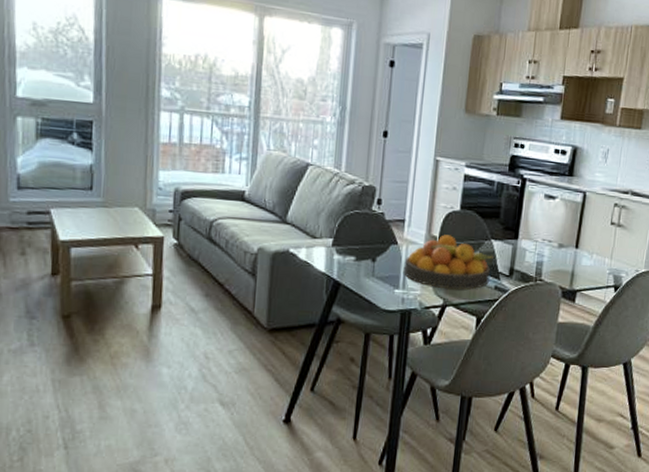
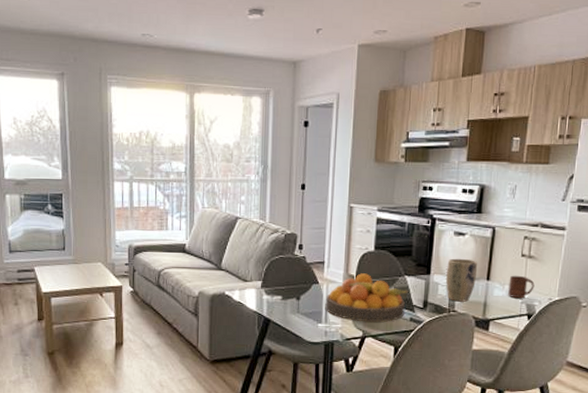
plant pot: none [533,223,567,271] -> present [446,258,478,302]
cup: none [596,244,623,269] -> present [508,275,535,299]

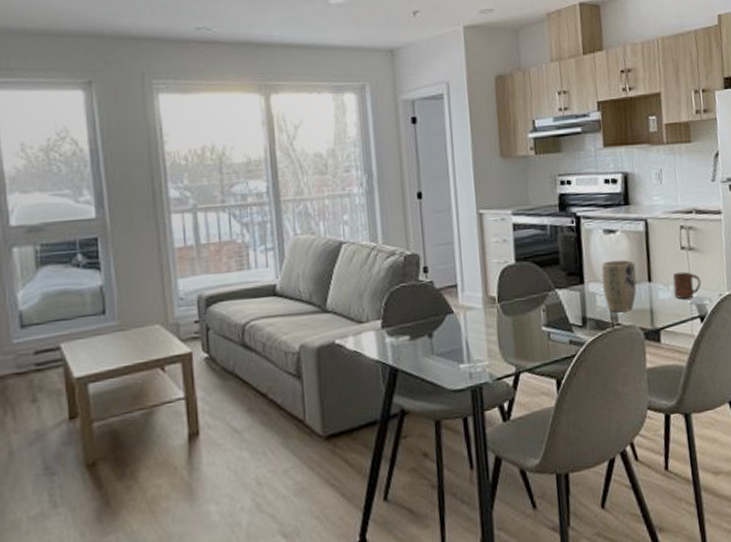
fruit bowl: present [325,273,408,323] -> none [464,292,562,354]

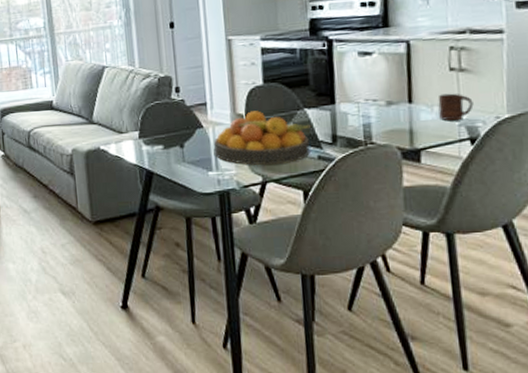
fruit bowl: none [464,292,562,354] -> present [213,110,311,166]
plant pot: present [601,259,637,313] -> none [355,81,395,132]

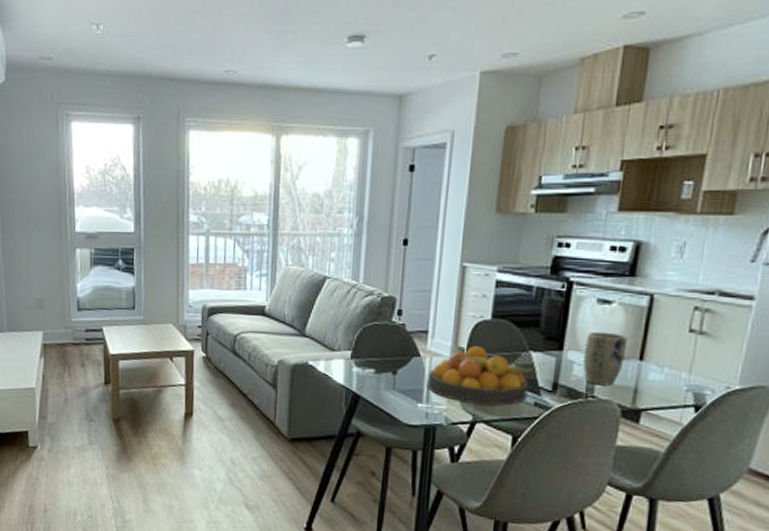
plant pot: none [355,81,395,132] -> present [583,331,628,386]
cup: present [438,93,474,121] -> none [668,355,707,386]

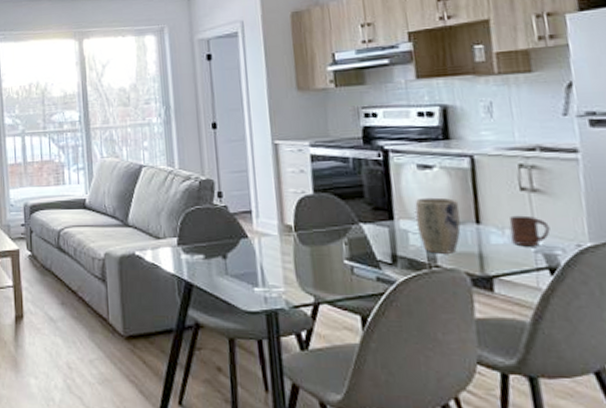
fruit bowl: present [427,346,533,406] -> none [259,222,368,285]
cup: none [668,355,707,386] -> present [509,215,550,247]

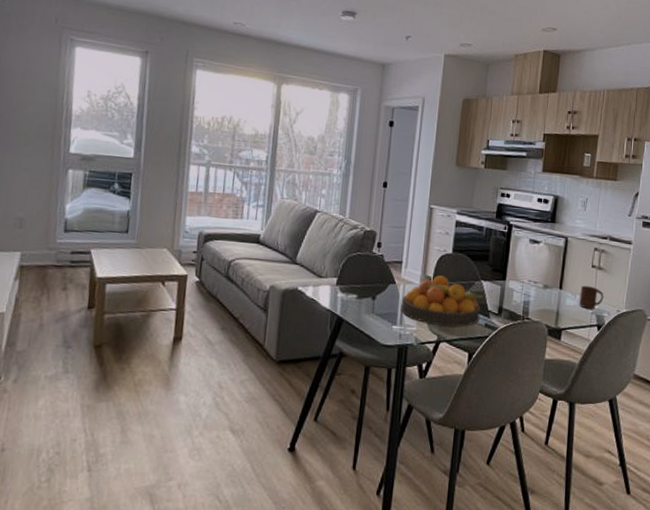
fruit bowl: none [259,222,368,285] -> present [400,275,484,327]
plant pot: present [415,197,461,254] -> none [520,265,551,310]

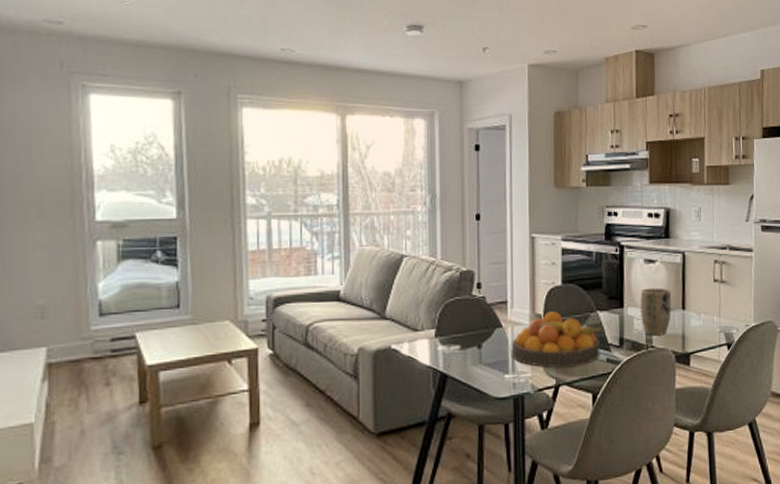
plant pot: none [520,265,551,310] -> present [640,287,672,336]
cup: present [579,285,604,309] -> none [704,302,730,328]

